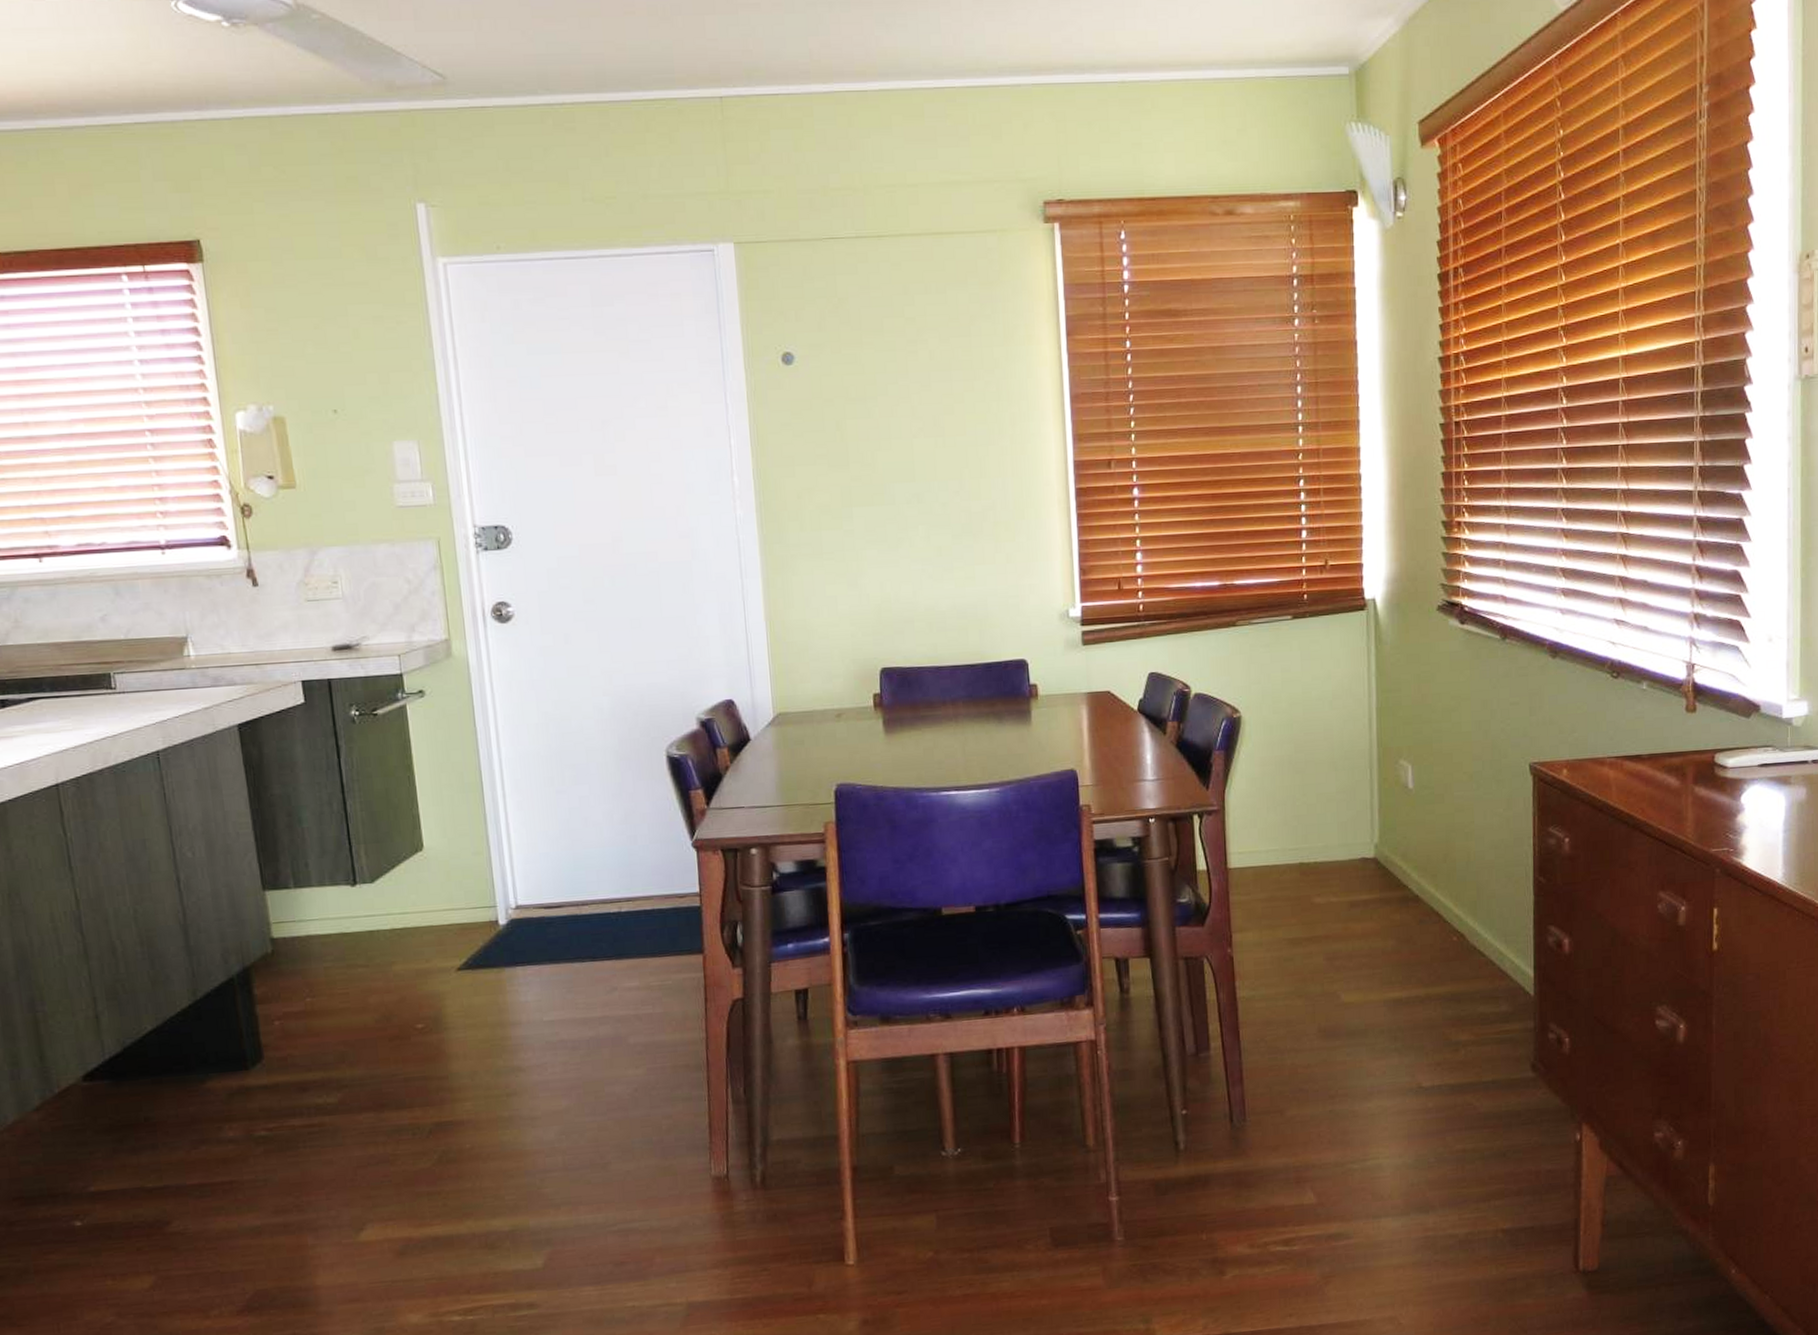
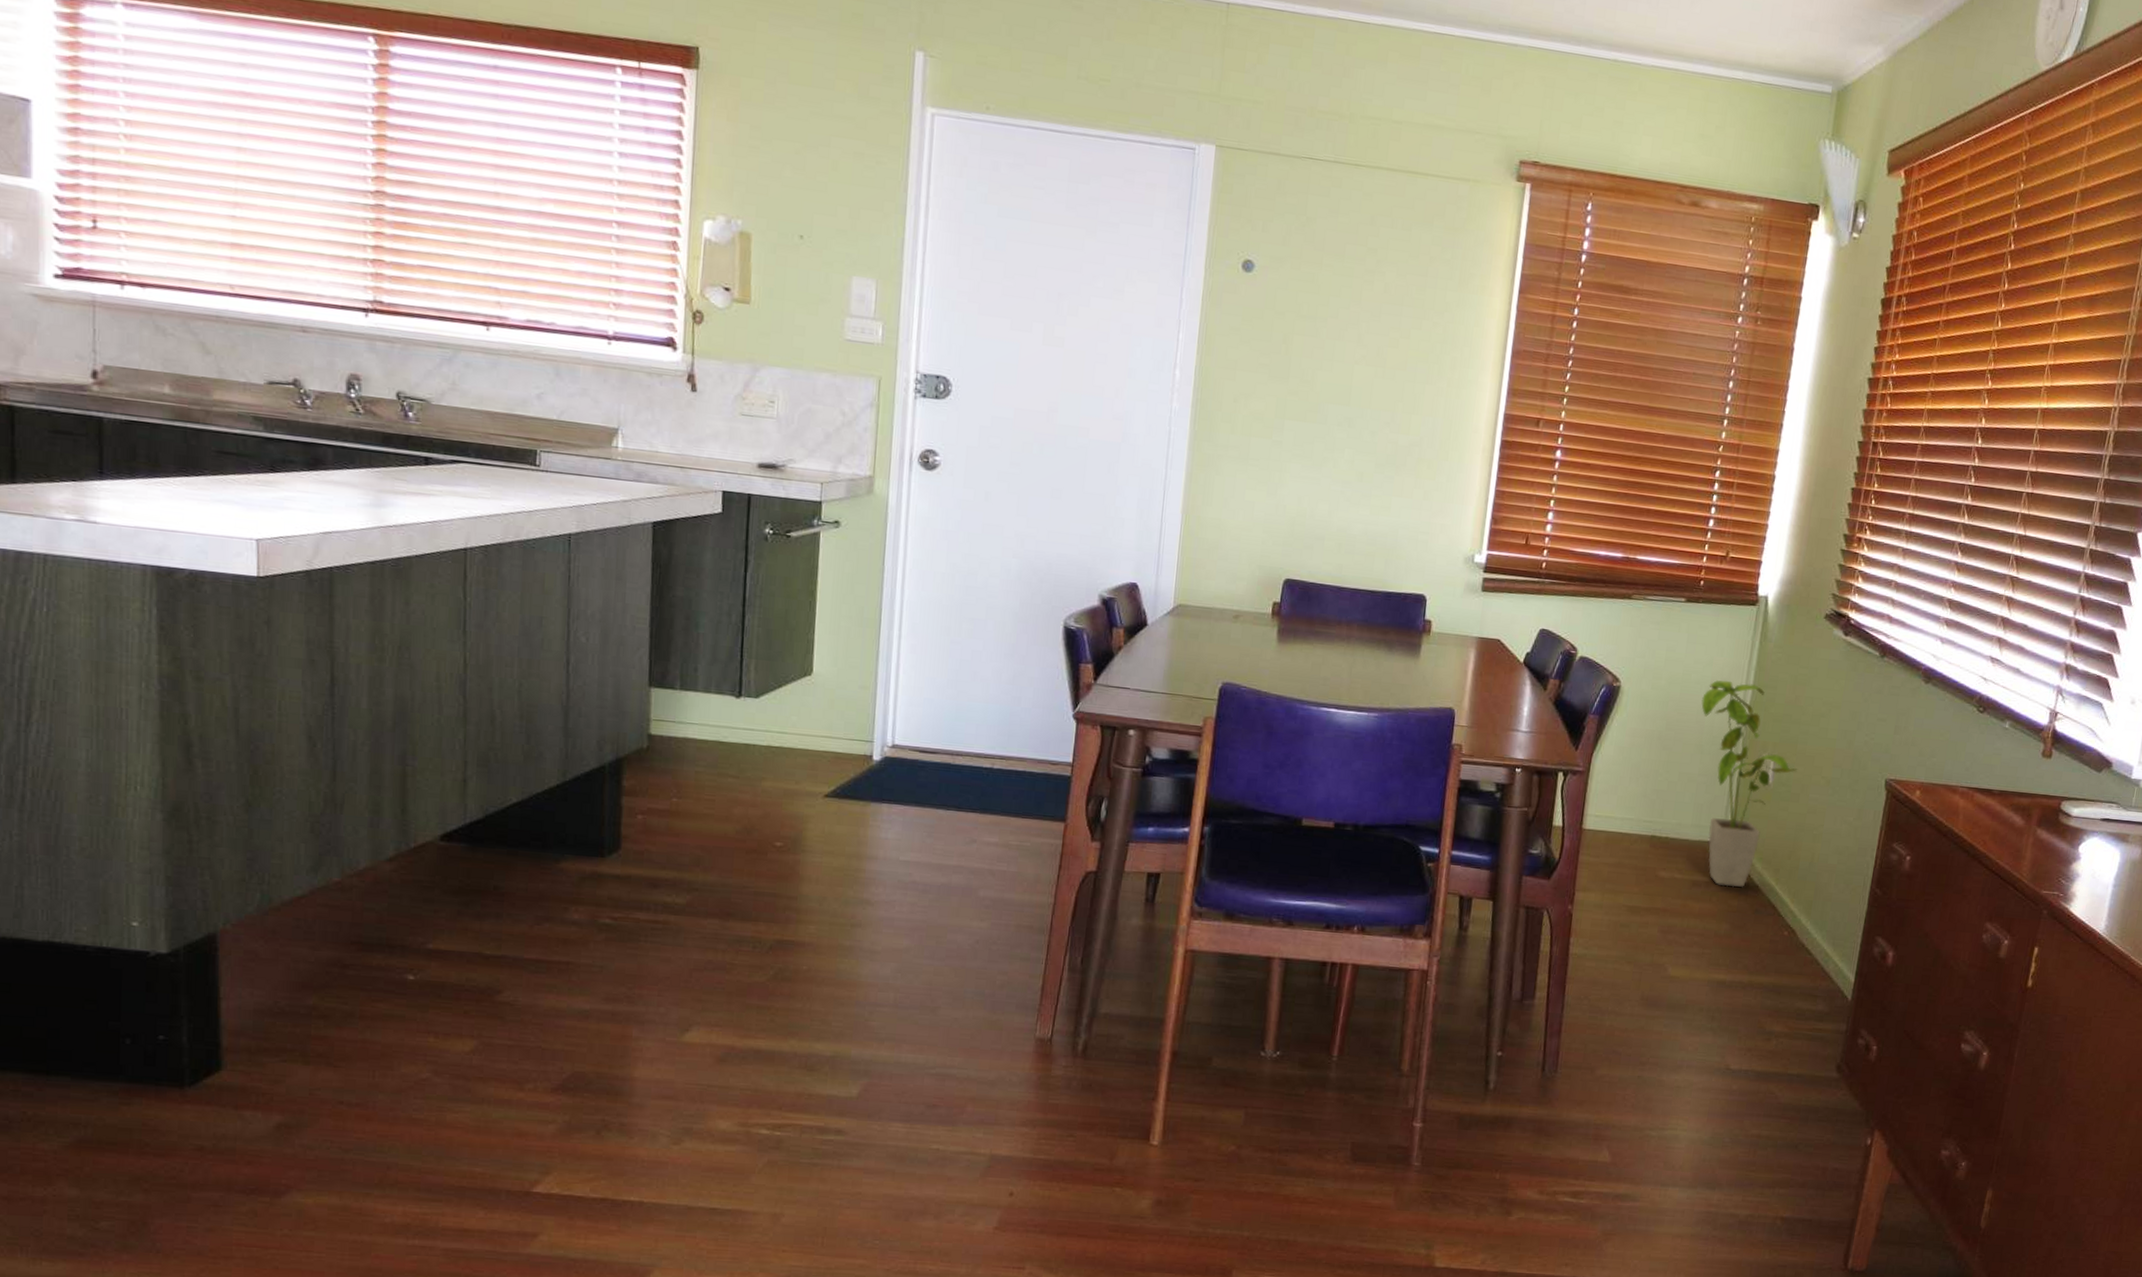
house plant: none [1326,690,1437,902] -> present [1701,680,1798,887]

